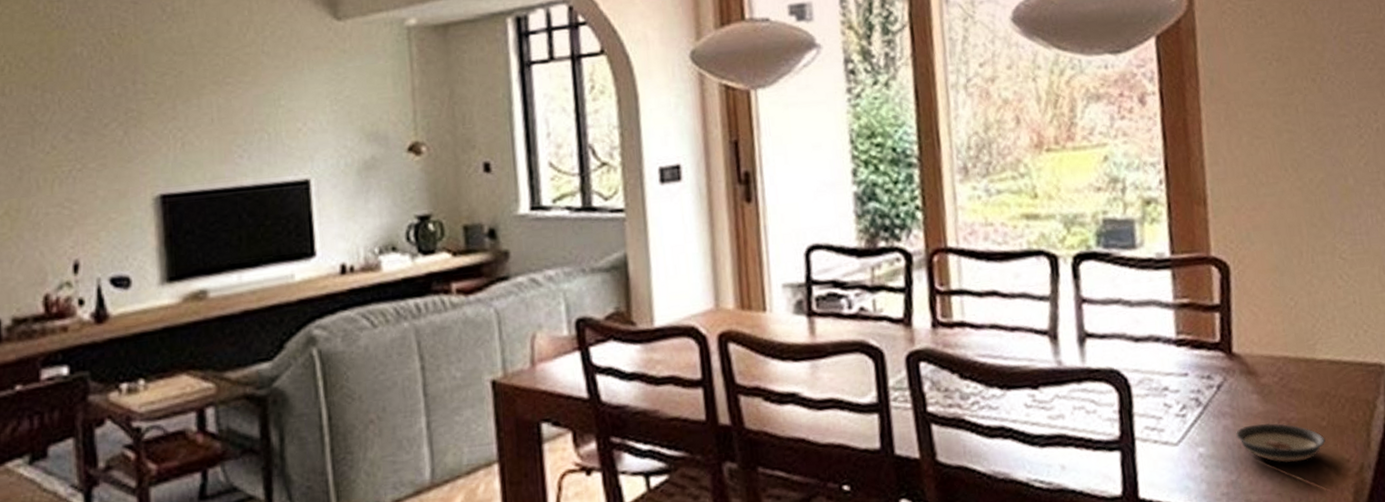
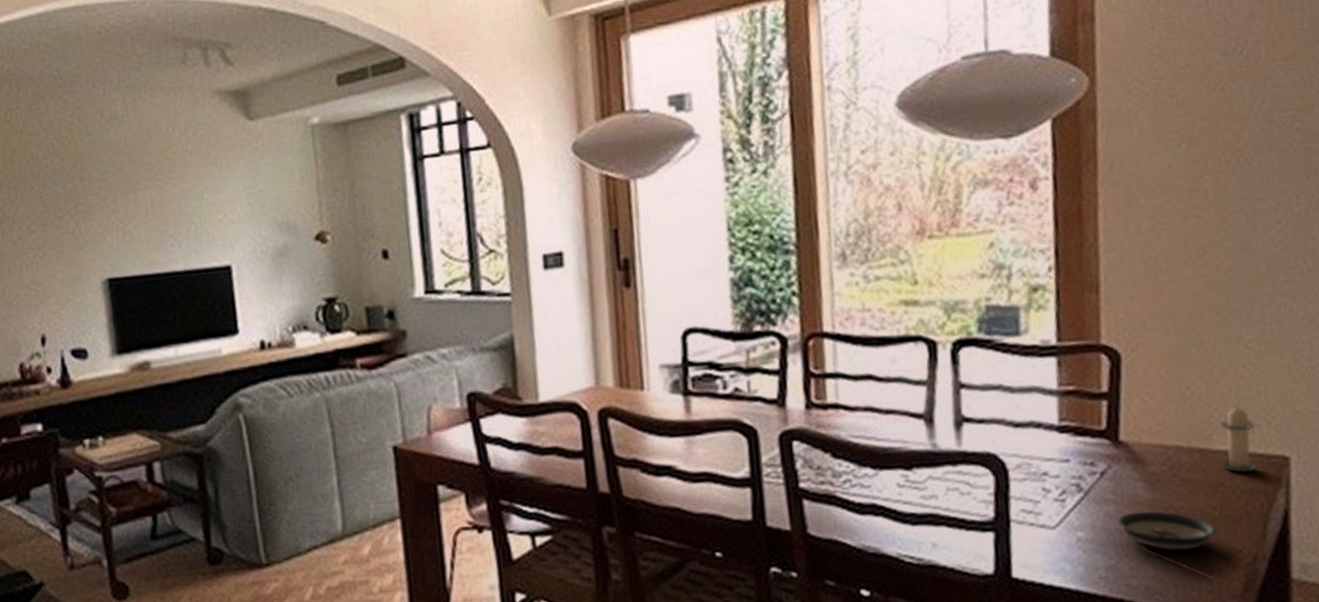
candle: none [1322,311,1357,382] -> present [1220,402,1256,473]

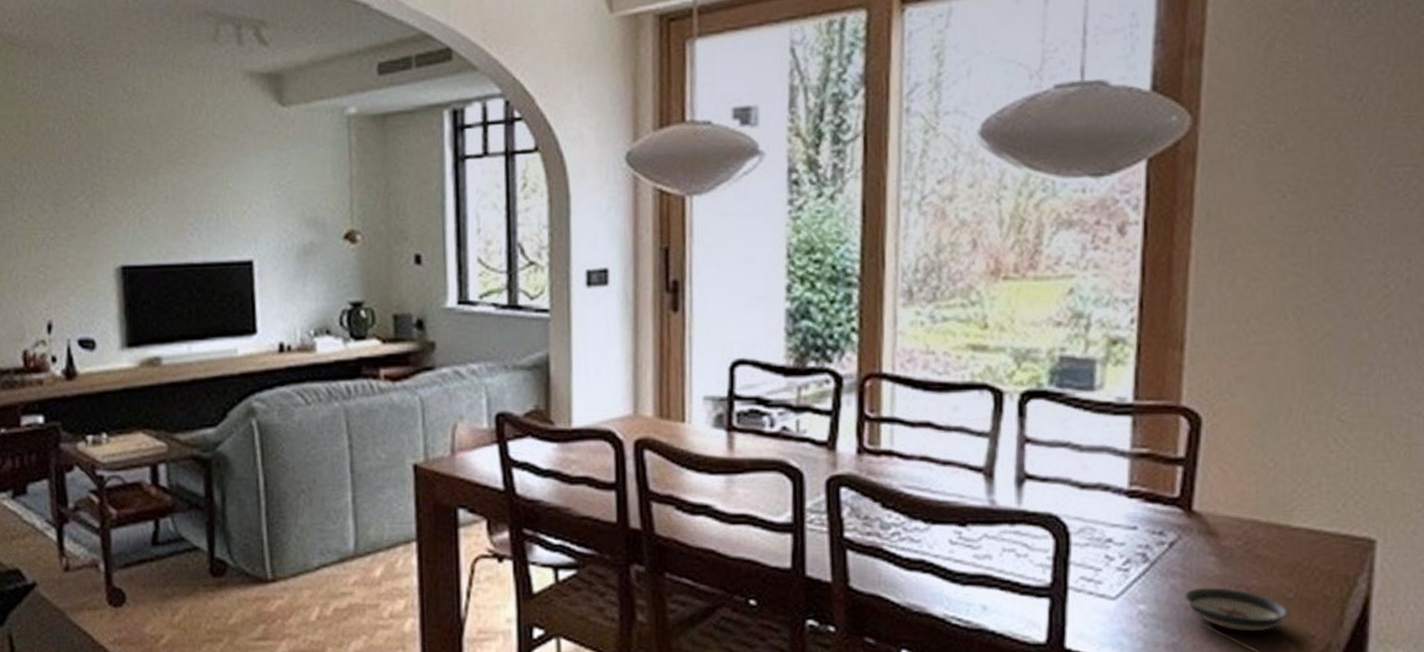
candle: present [1220,402,1256,473] -> none [1303,477,1342,553]

